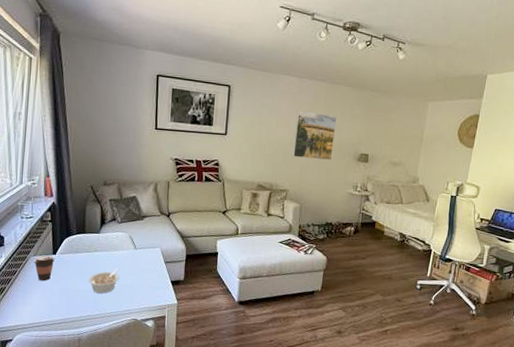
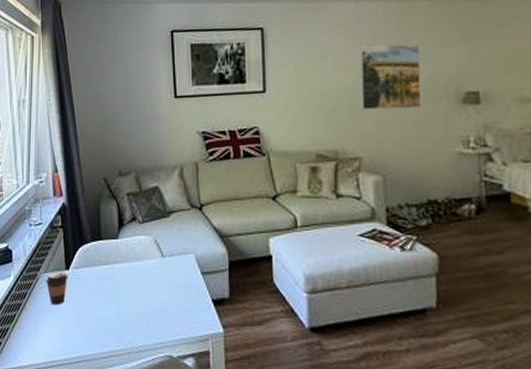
legume: present [88,267,120,294] -> none [108,283,146,320]

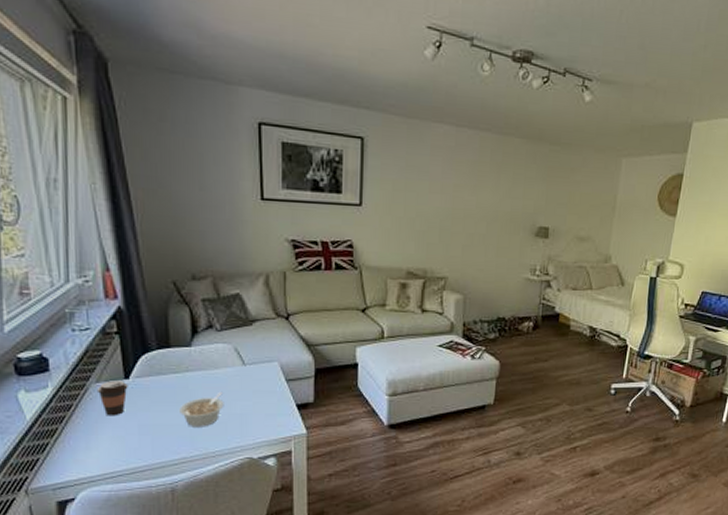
legume: none [108,283,146,320] -> present [180,391,224,427]
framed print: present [359,43,422,110] -> none [451,171,508,237]

